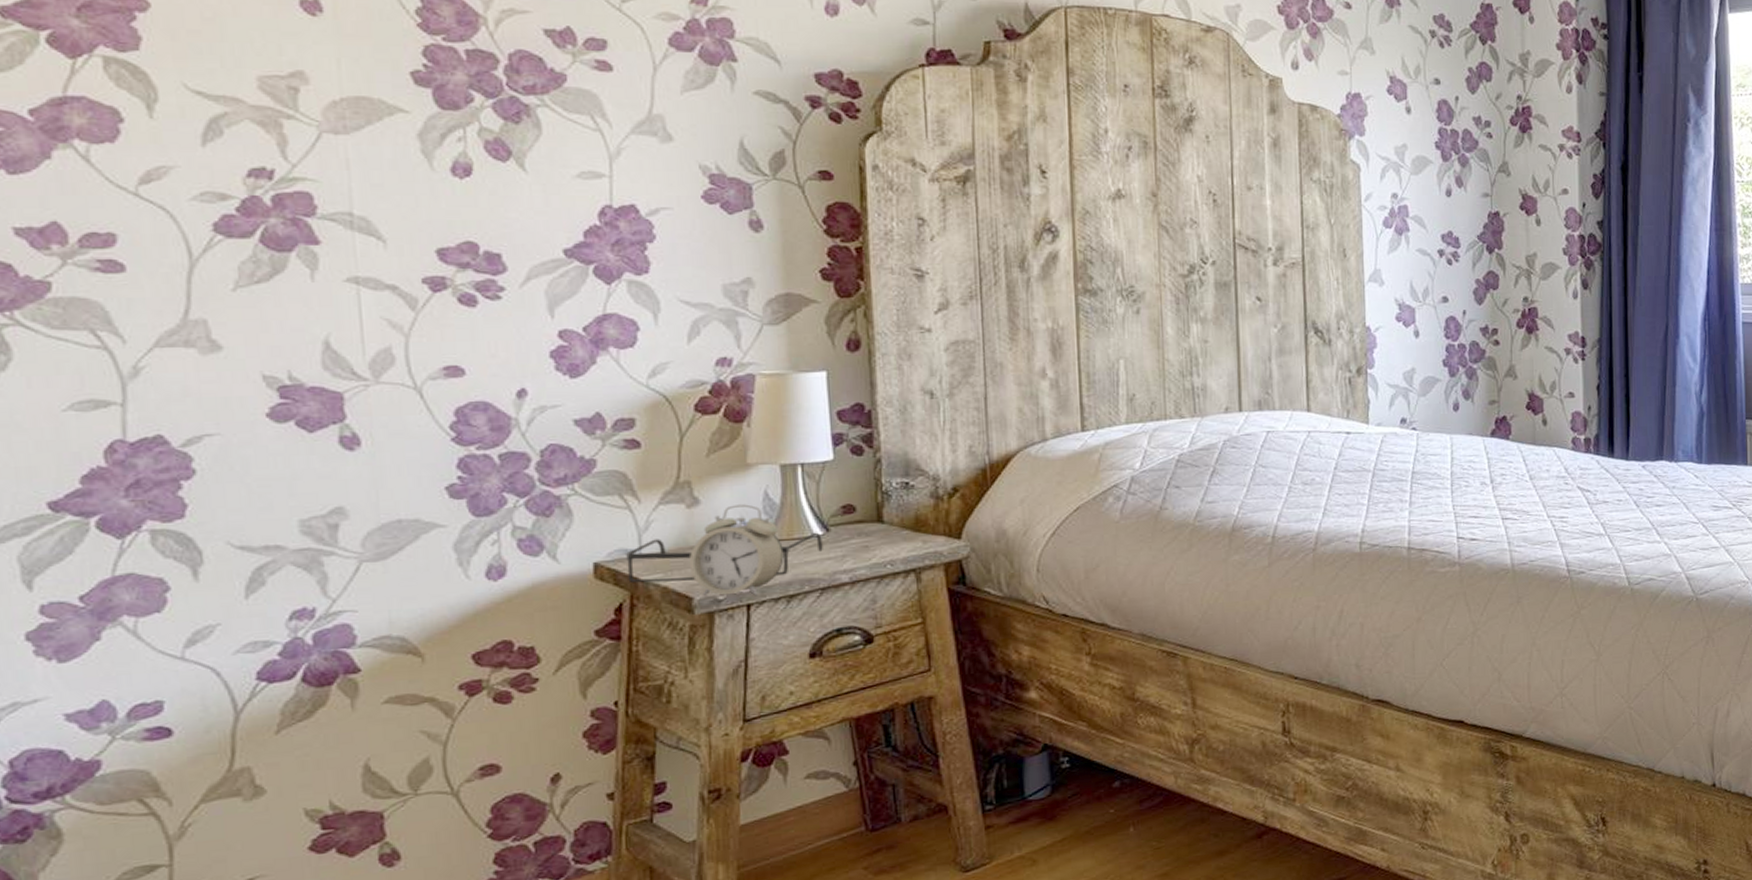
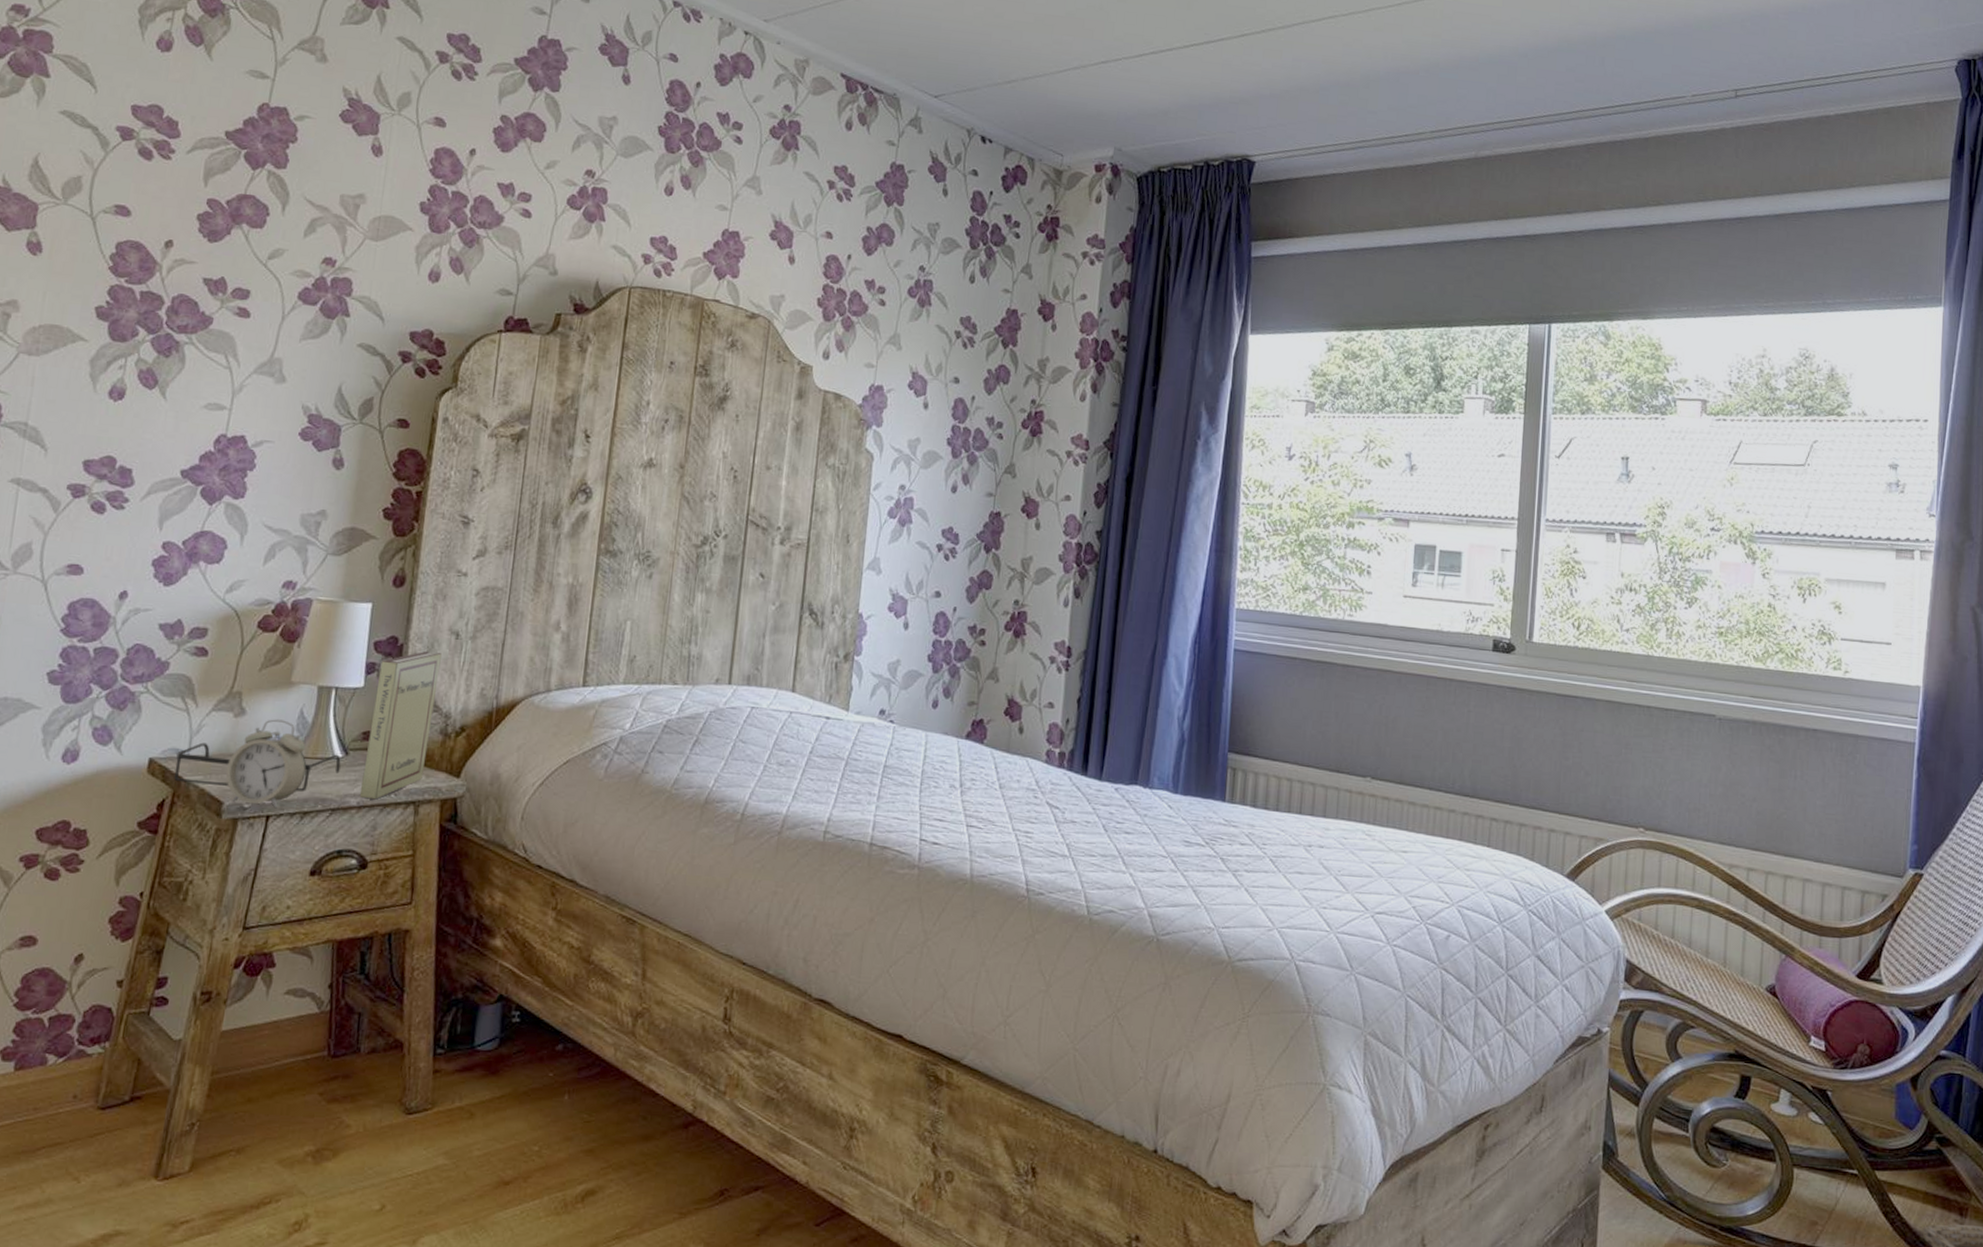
book: none [848,414,920,574] -> present [359,651,442,800]

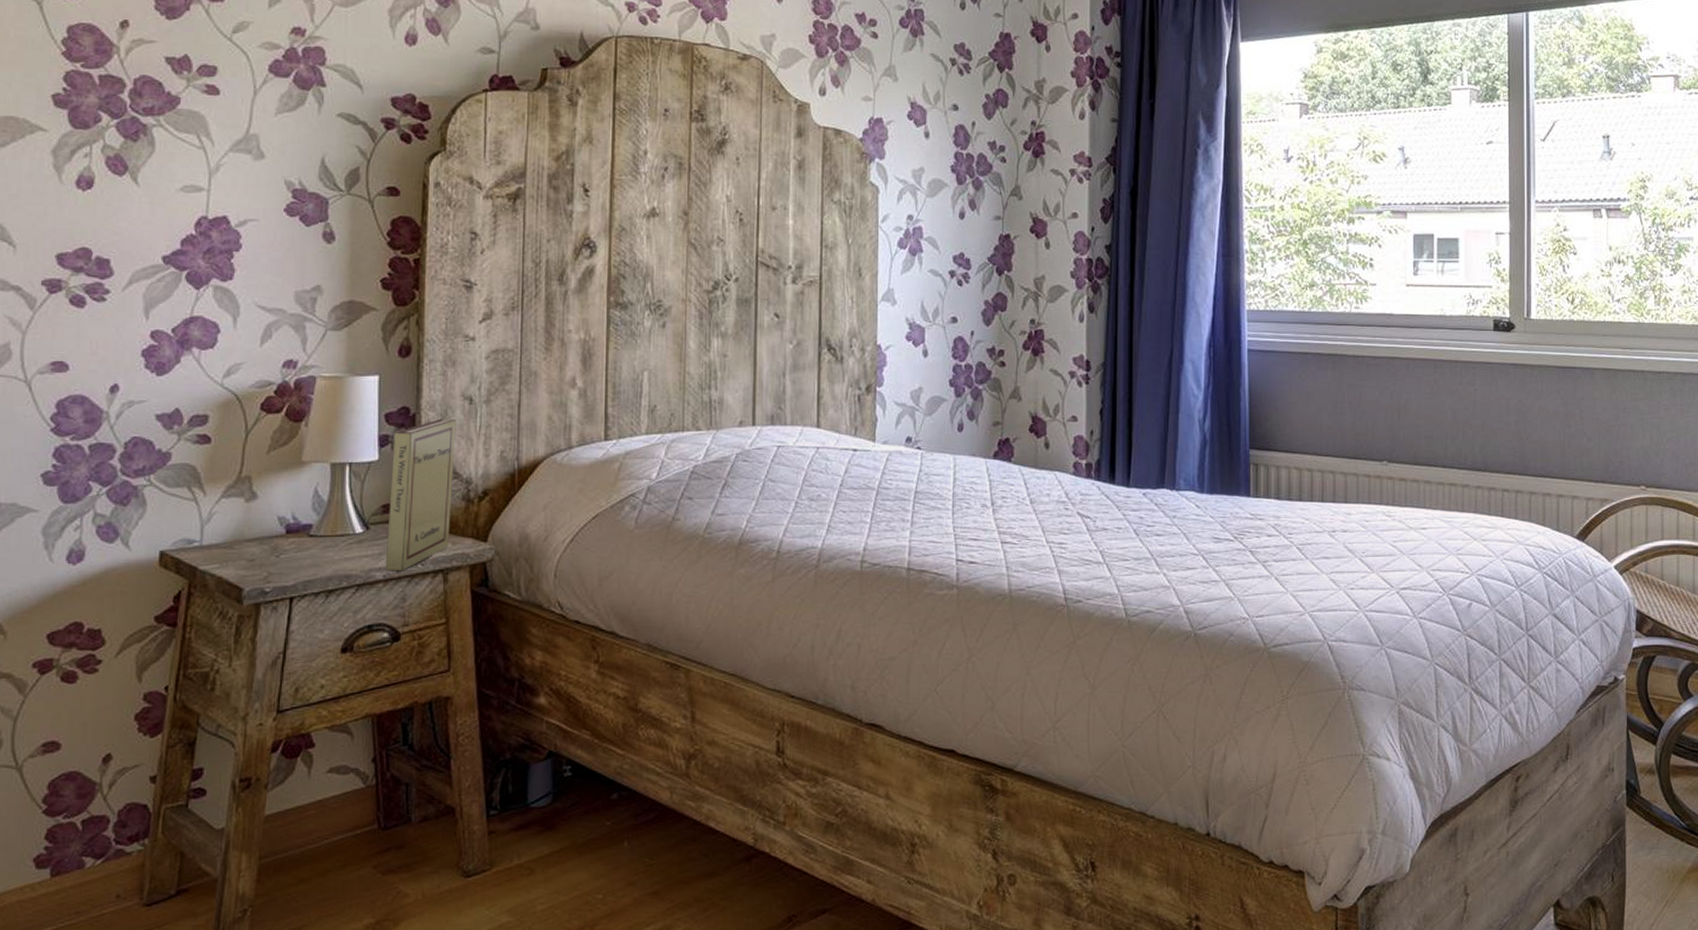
glasses: present [174,742,341,792] -> none [188,530,362,573]
alarm clock: present [225,719,307,809] -> none [242,500,327,590]

